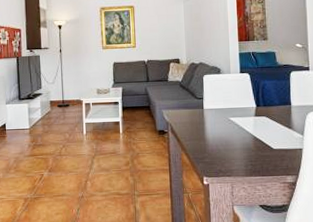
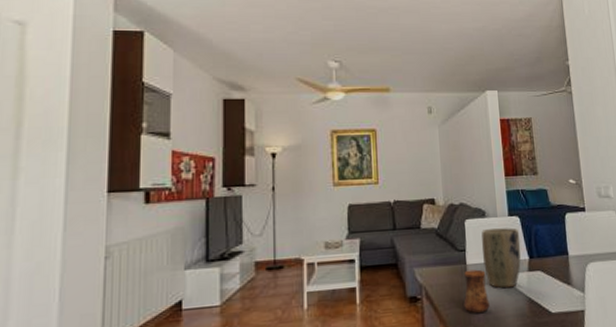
cup: none [200,113,222,146] -> present [463,269,490,314]
plant pot: none [216,82,250,129] -> present [481,227,521,289]

